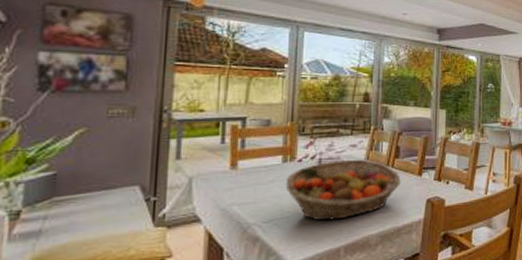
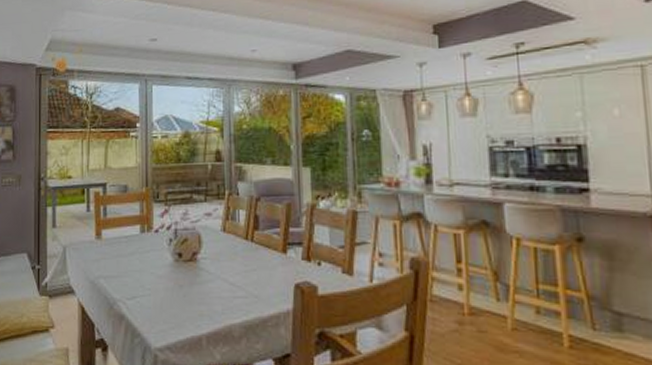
fruit basket: present [285,159,401,221] -> none [144,230,263,302]

